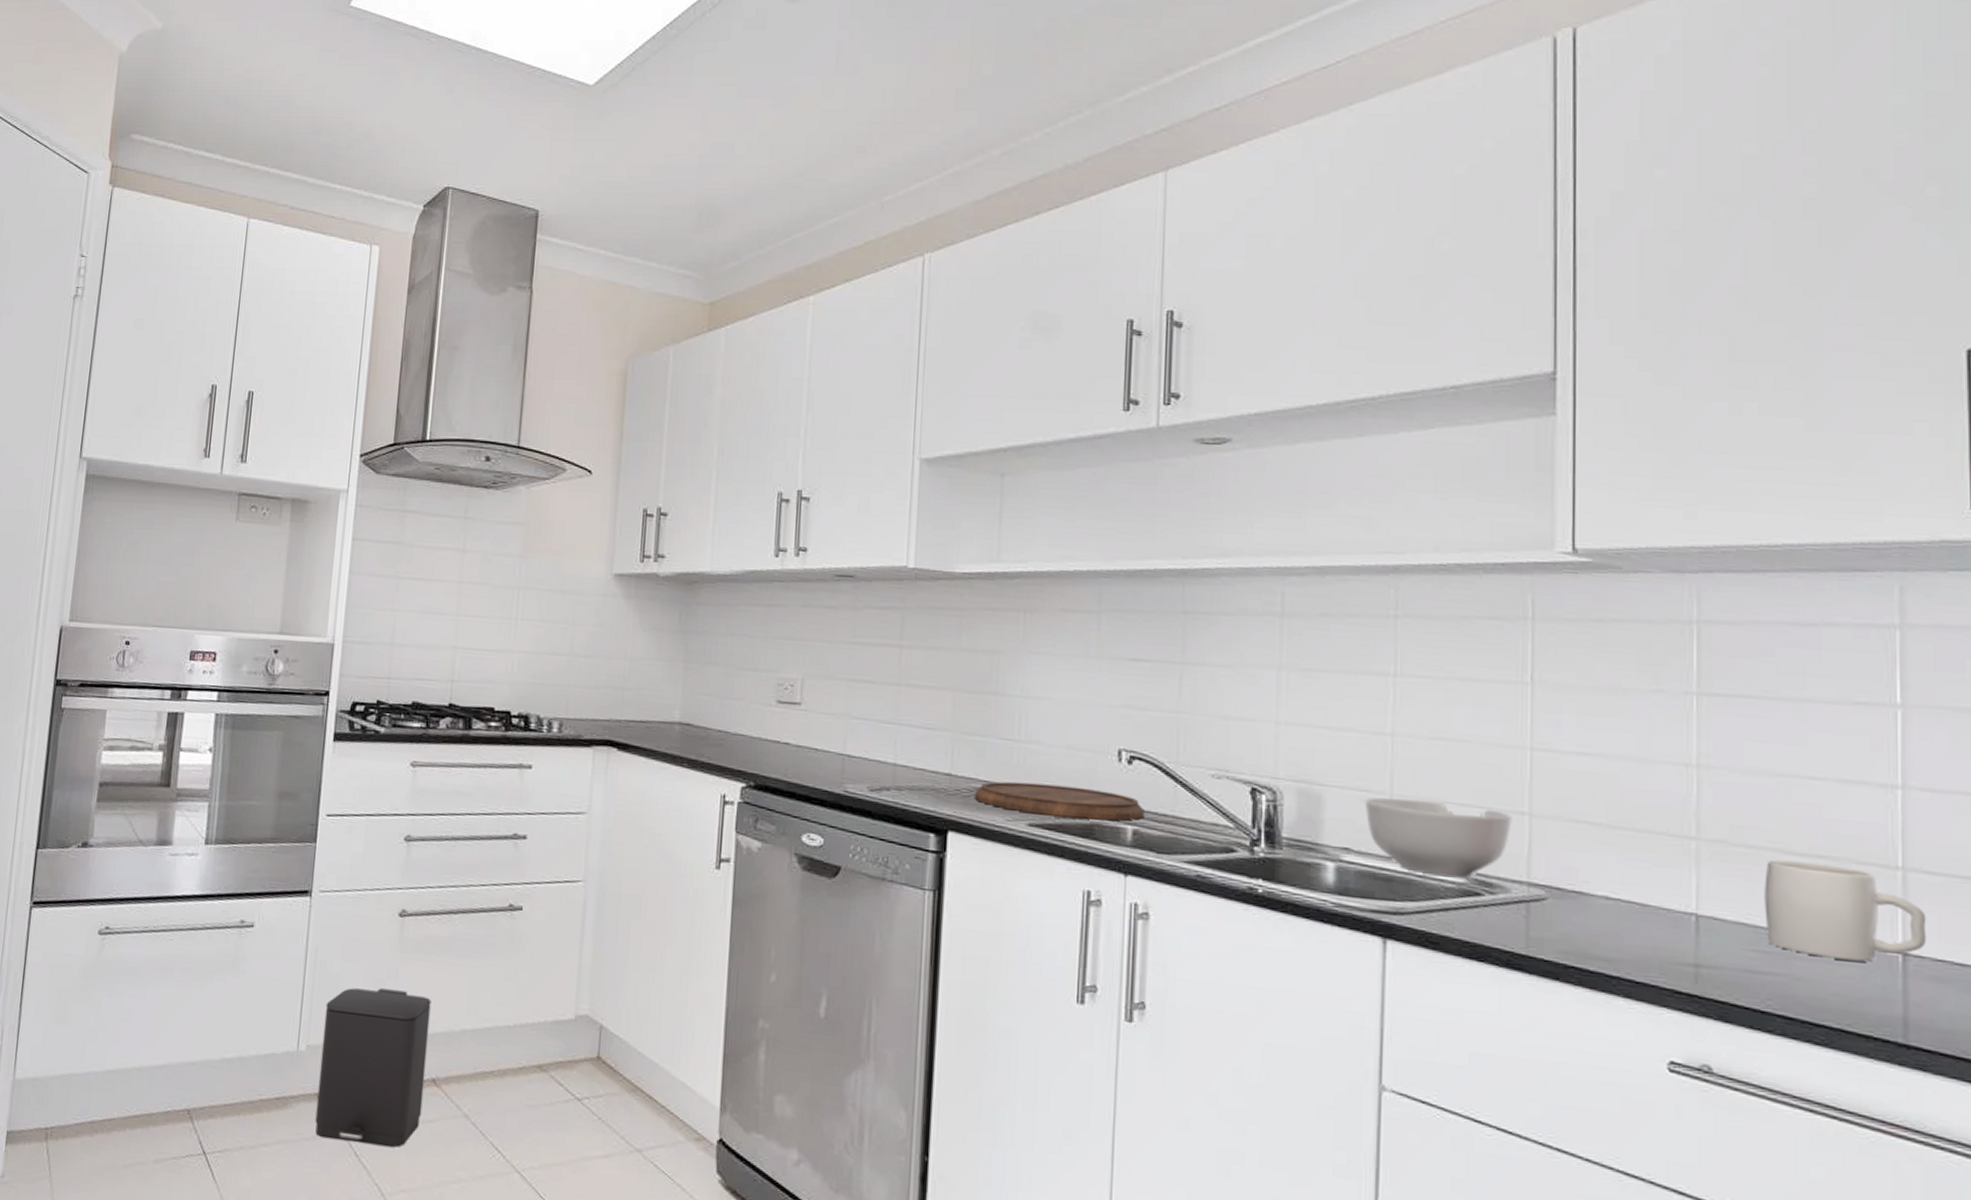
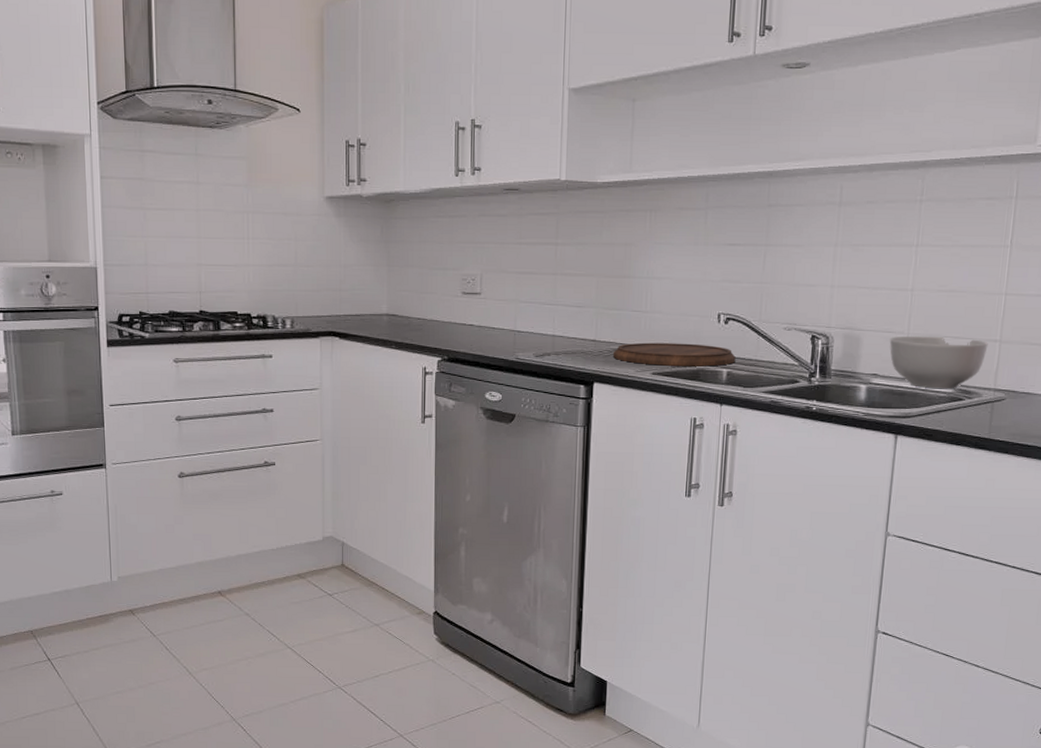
pedal bin: present [315,988,431,1147] -> none [129,531,213,641]

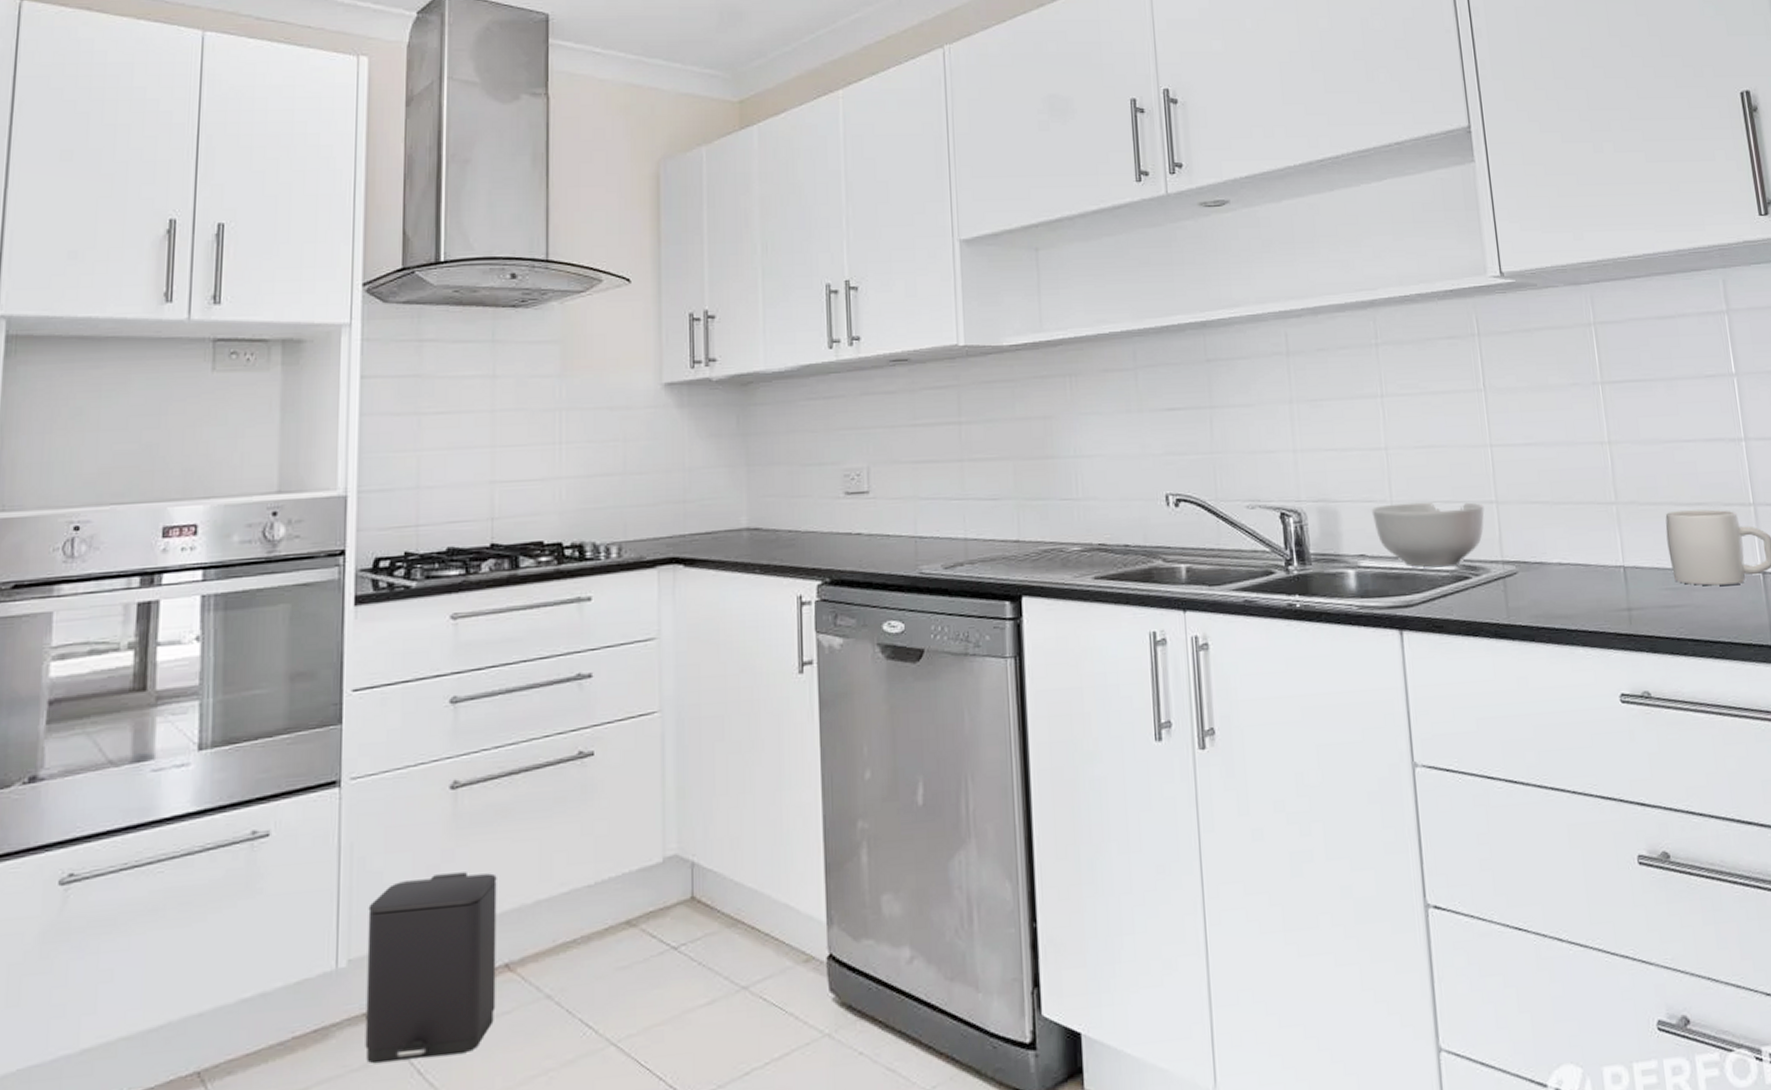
pedal bin: none [129,531,213,641] -> present [365,872,497,1063]
cutting board: present [613,342,736,367] -> none [1043,535,1194,567]

